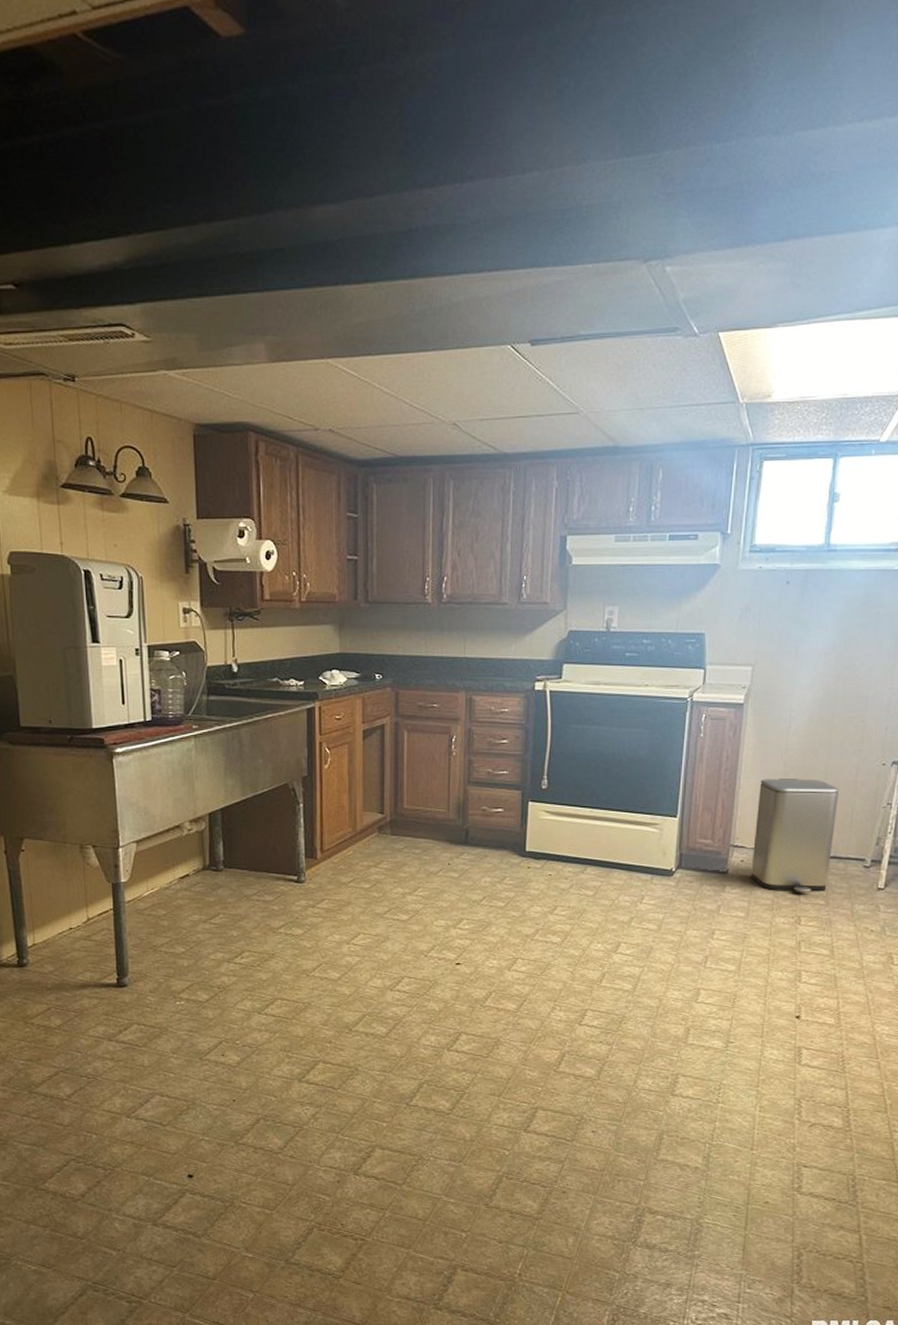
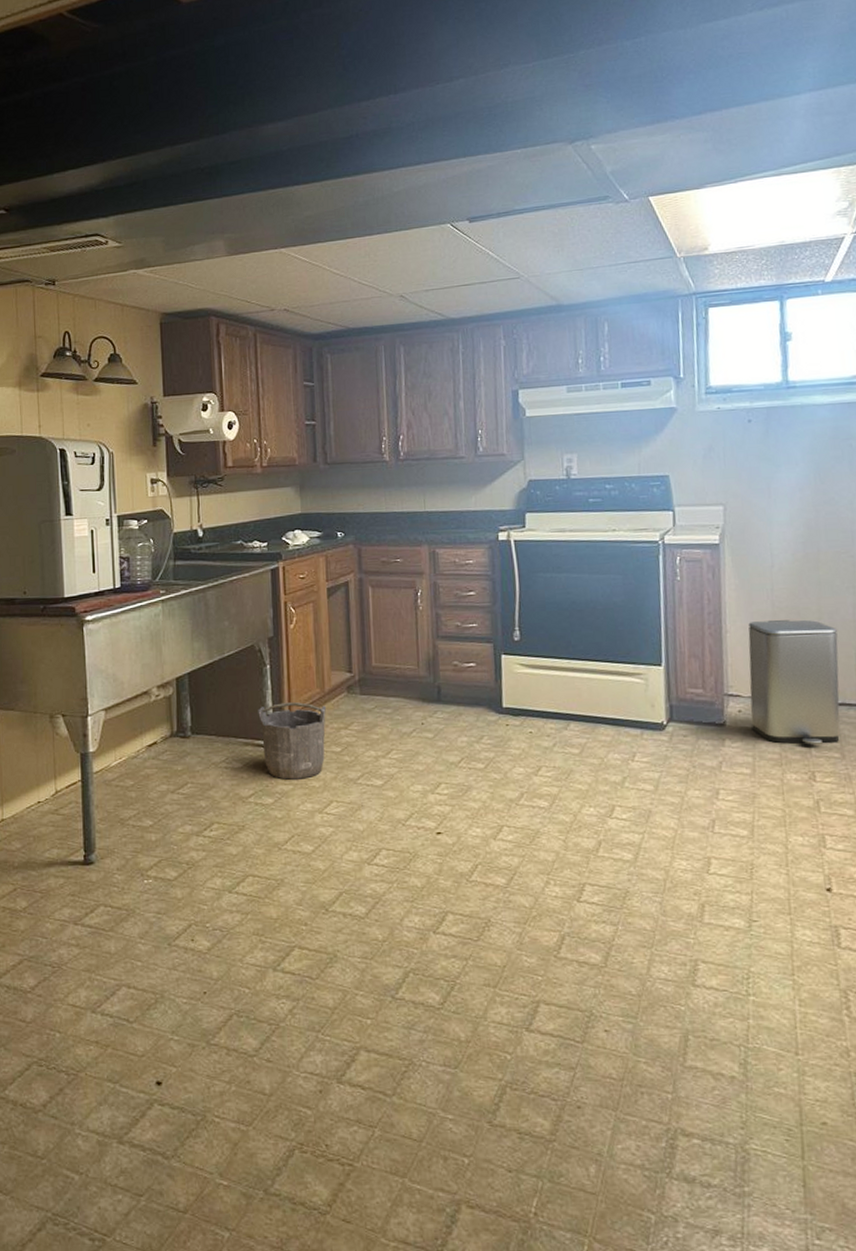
bucket: none [290,841,358,913] -> present [258,702,327,780]

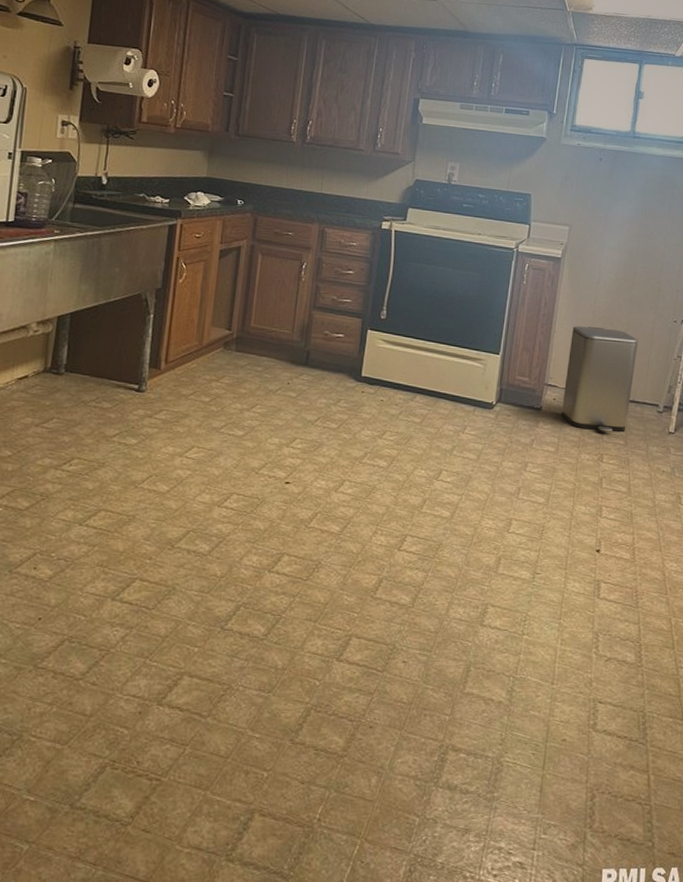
bucket: present [258,702,327,780] -> none [134,351,202,424]

